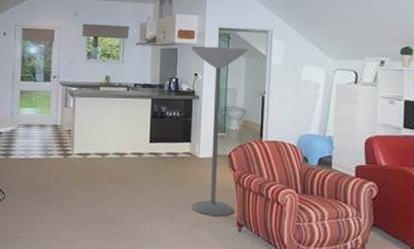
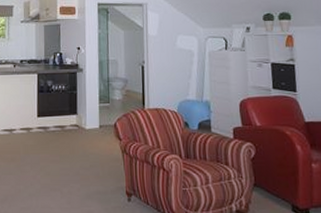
floor lamp: present [191,46,248,217] -> none [73,20,126,188]

